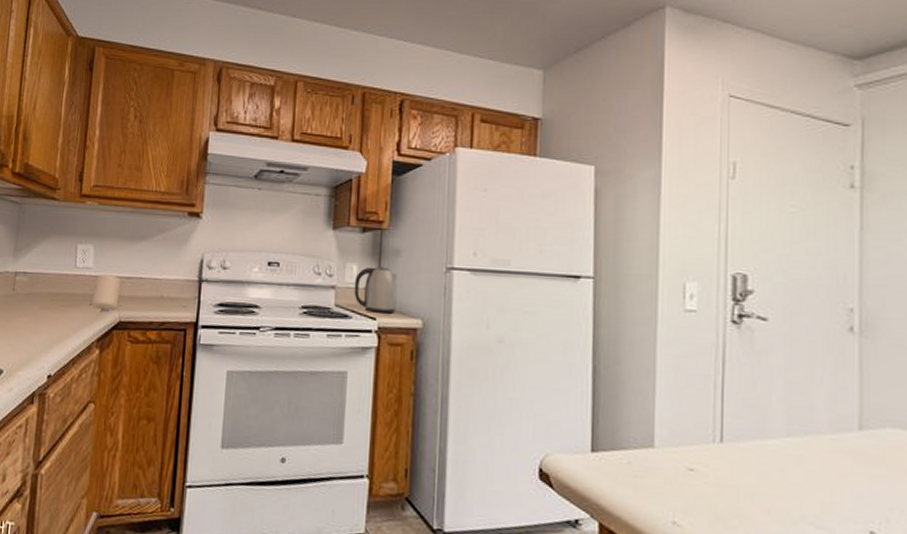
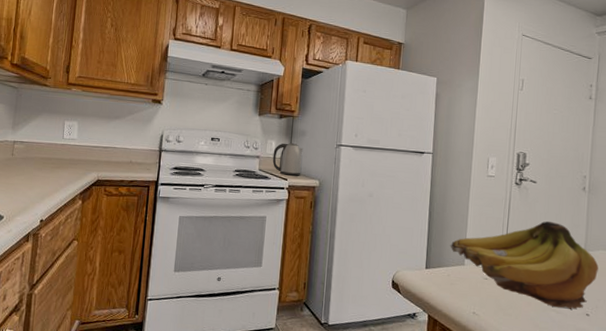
canister: present [85,273,131,311] -> none [71,143,107,172]
fruit: none [629,379,886,524] -> present [450,221,599,310]

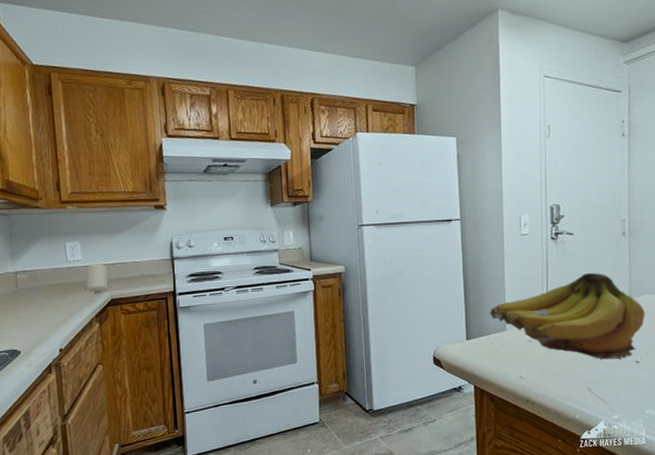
canister: none [71,143,107,172] -> present [78,263,116,293]
kettle: present [272,142,303,176] -> none [292,230,324,266]

